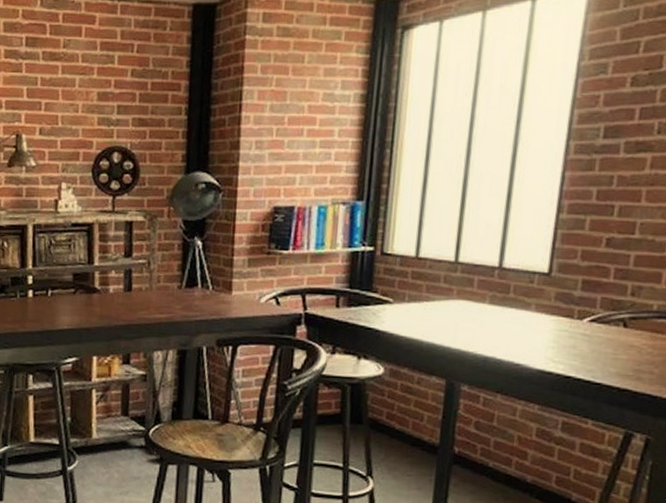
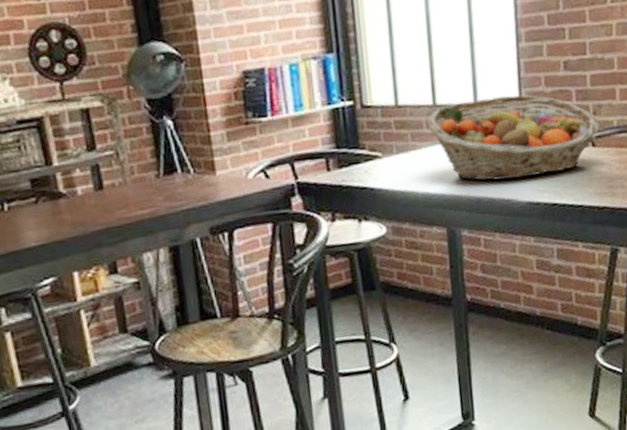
fruit basket: none [445,262,637,346] -> present [427,94,600,181]

